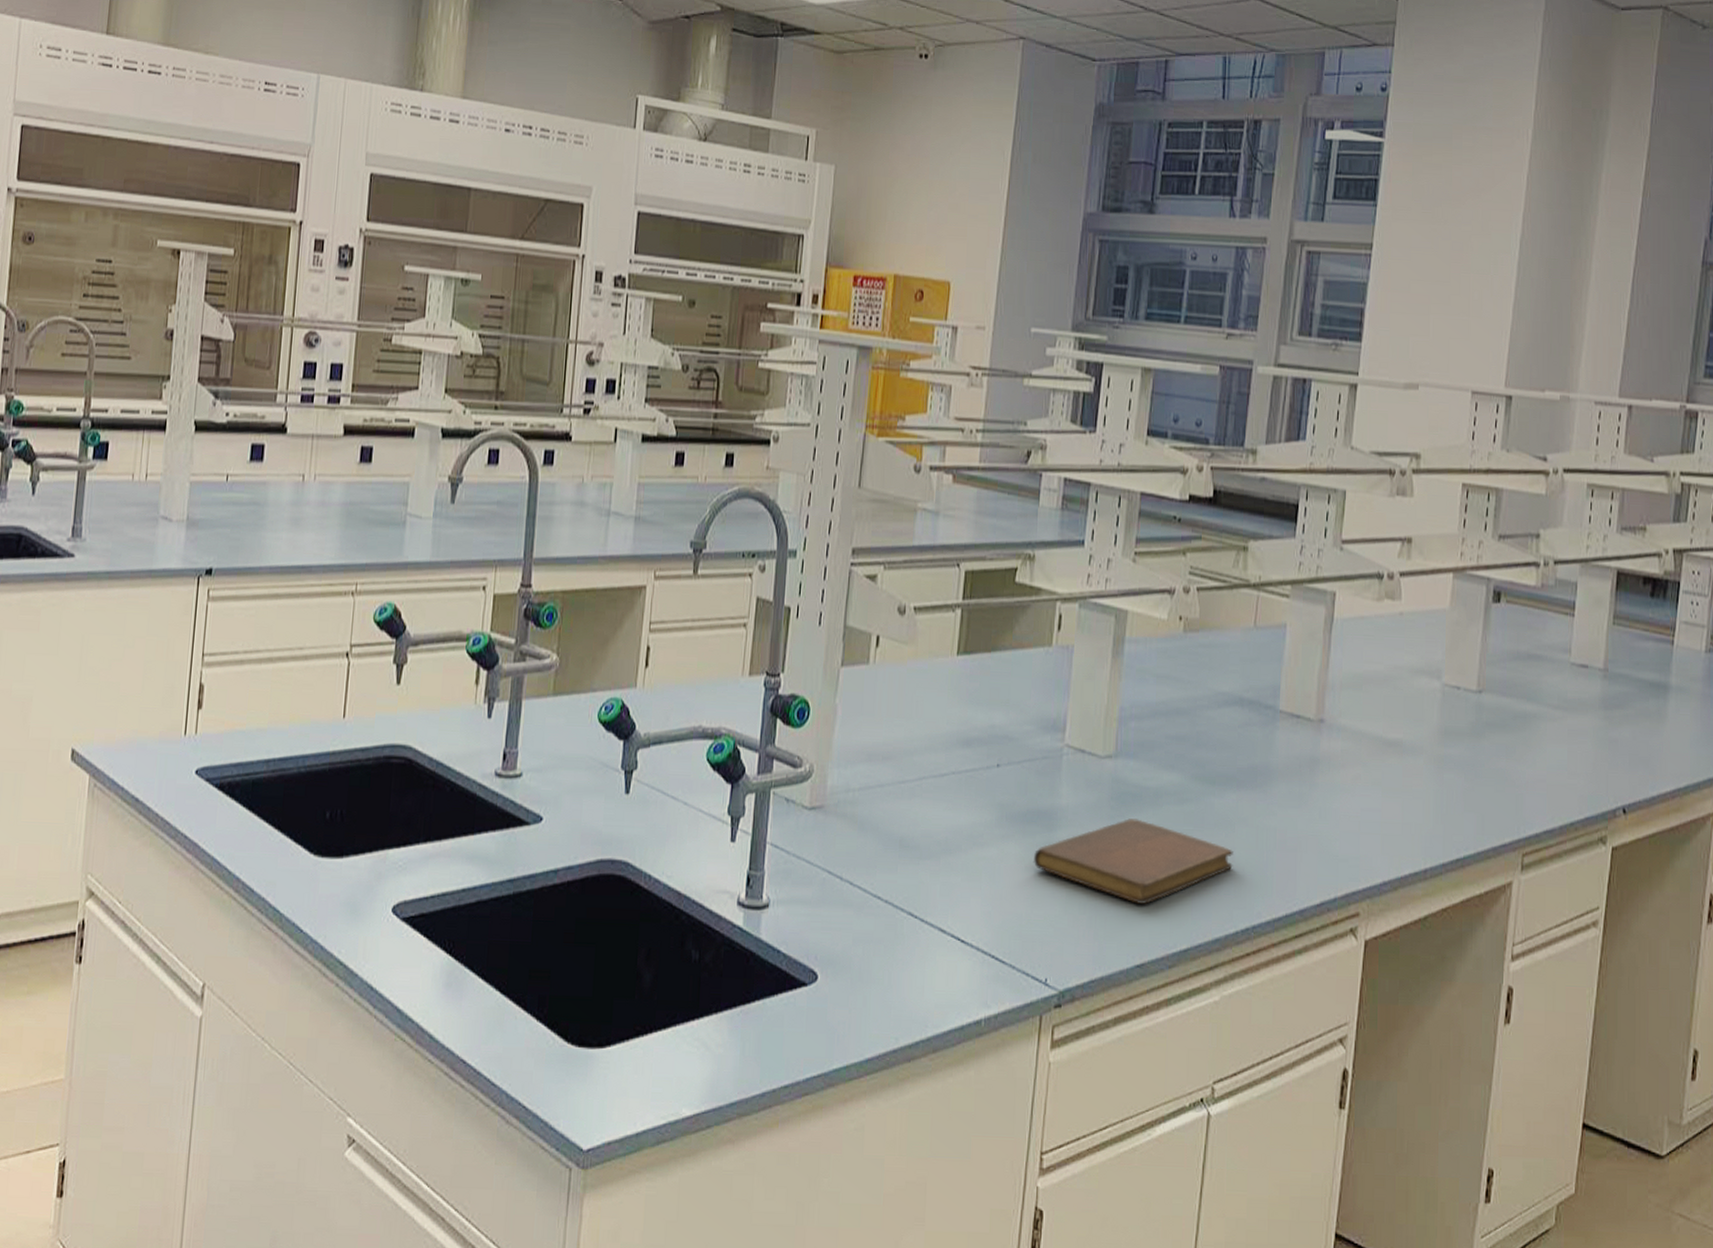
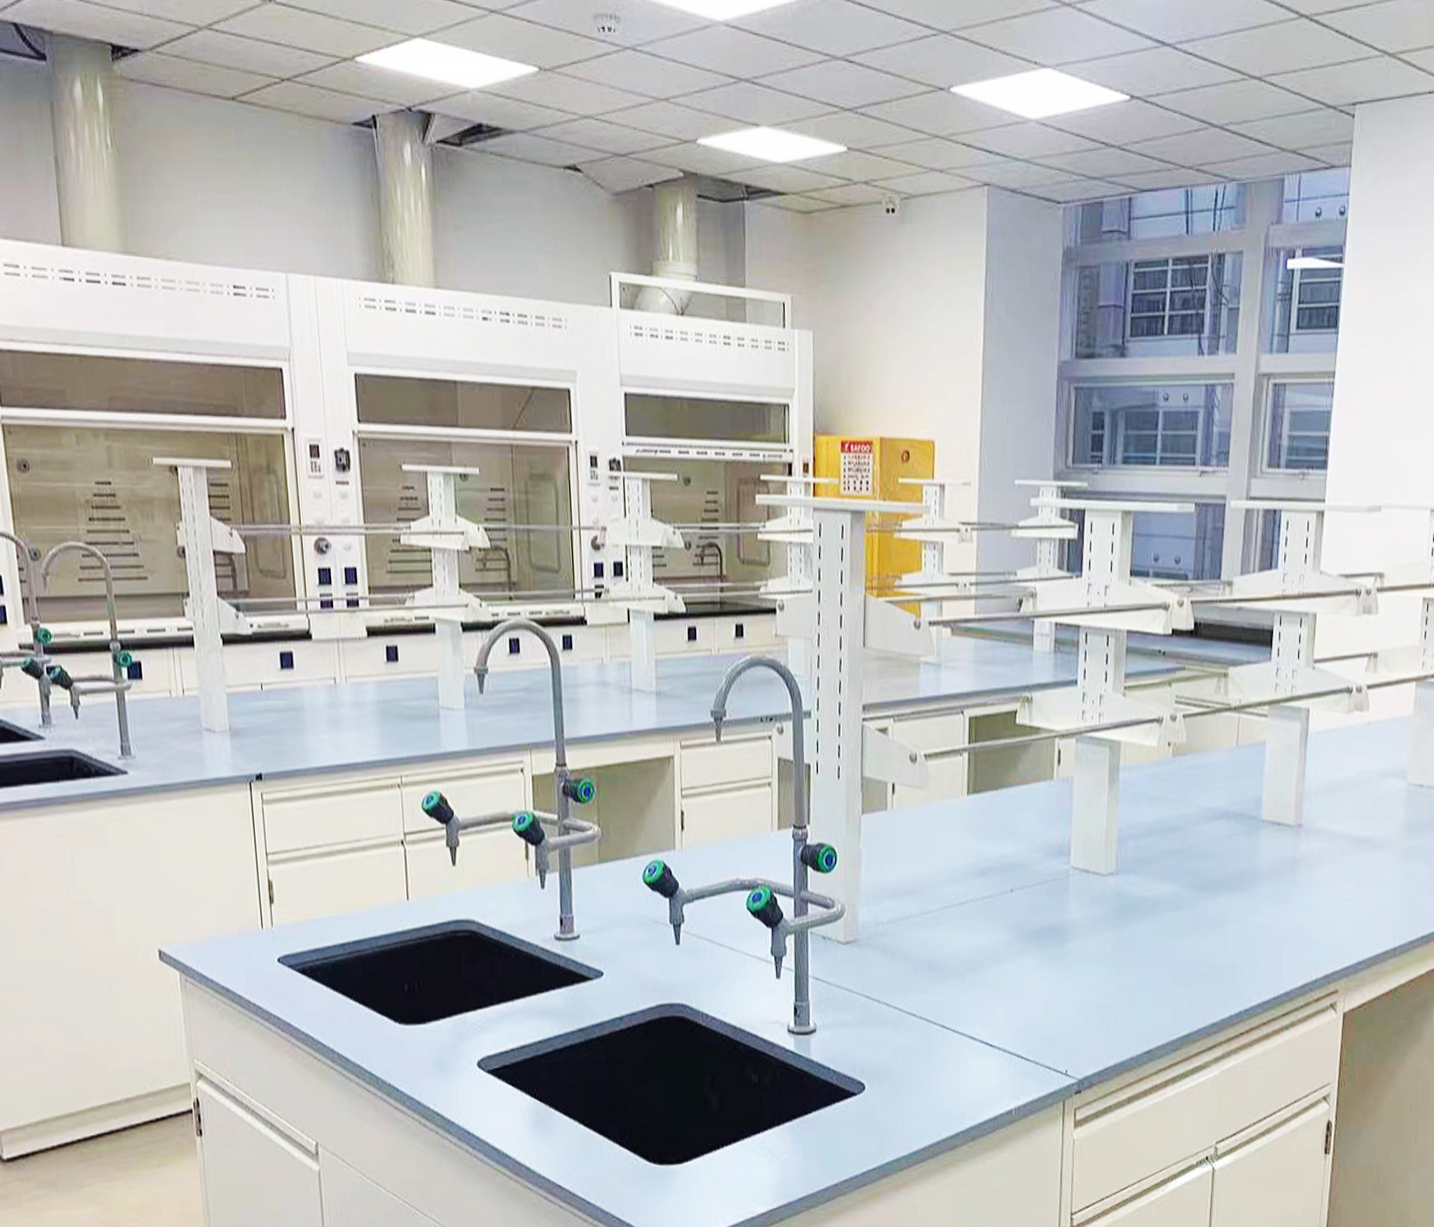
notebook: present [1033,818,1233,904] -> none [1048,926,1226,999]

